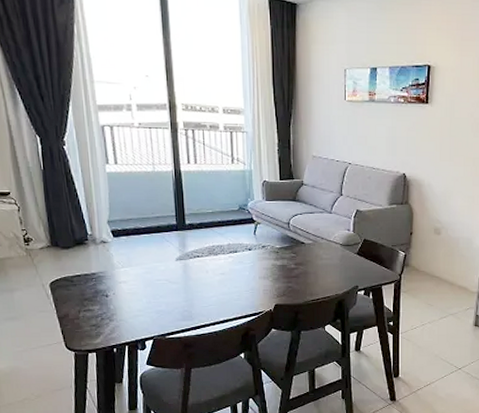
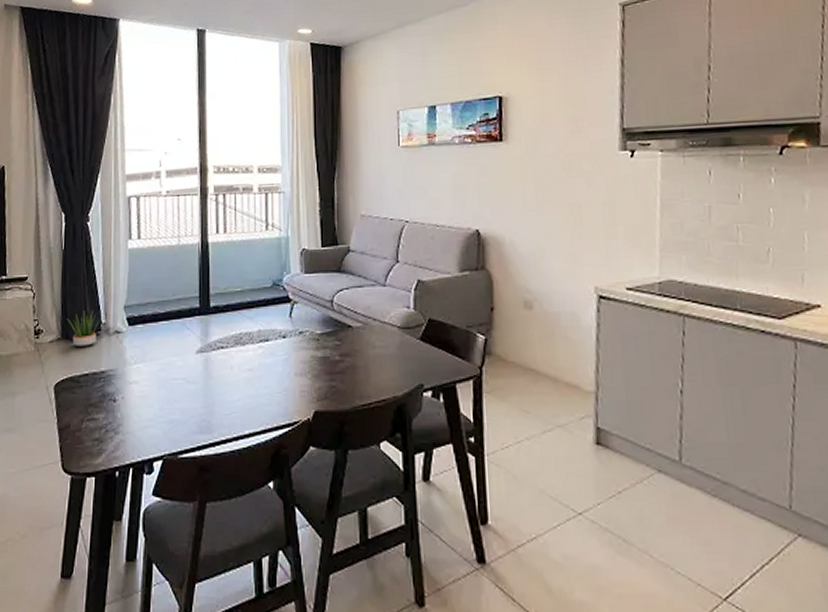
potted plant: none [54,223,87,254] -> present [66,310,101,348]

